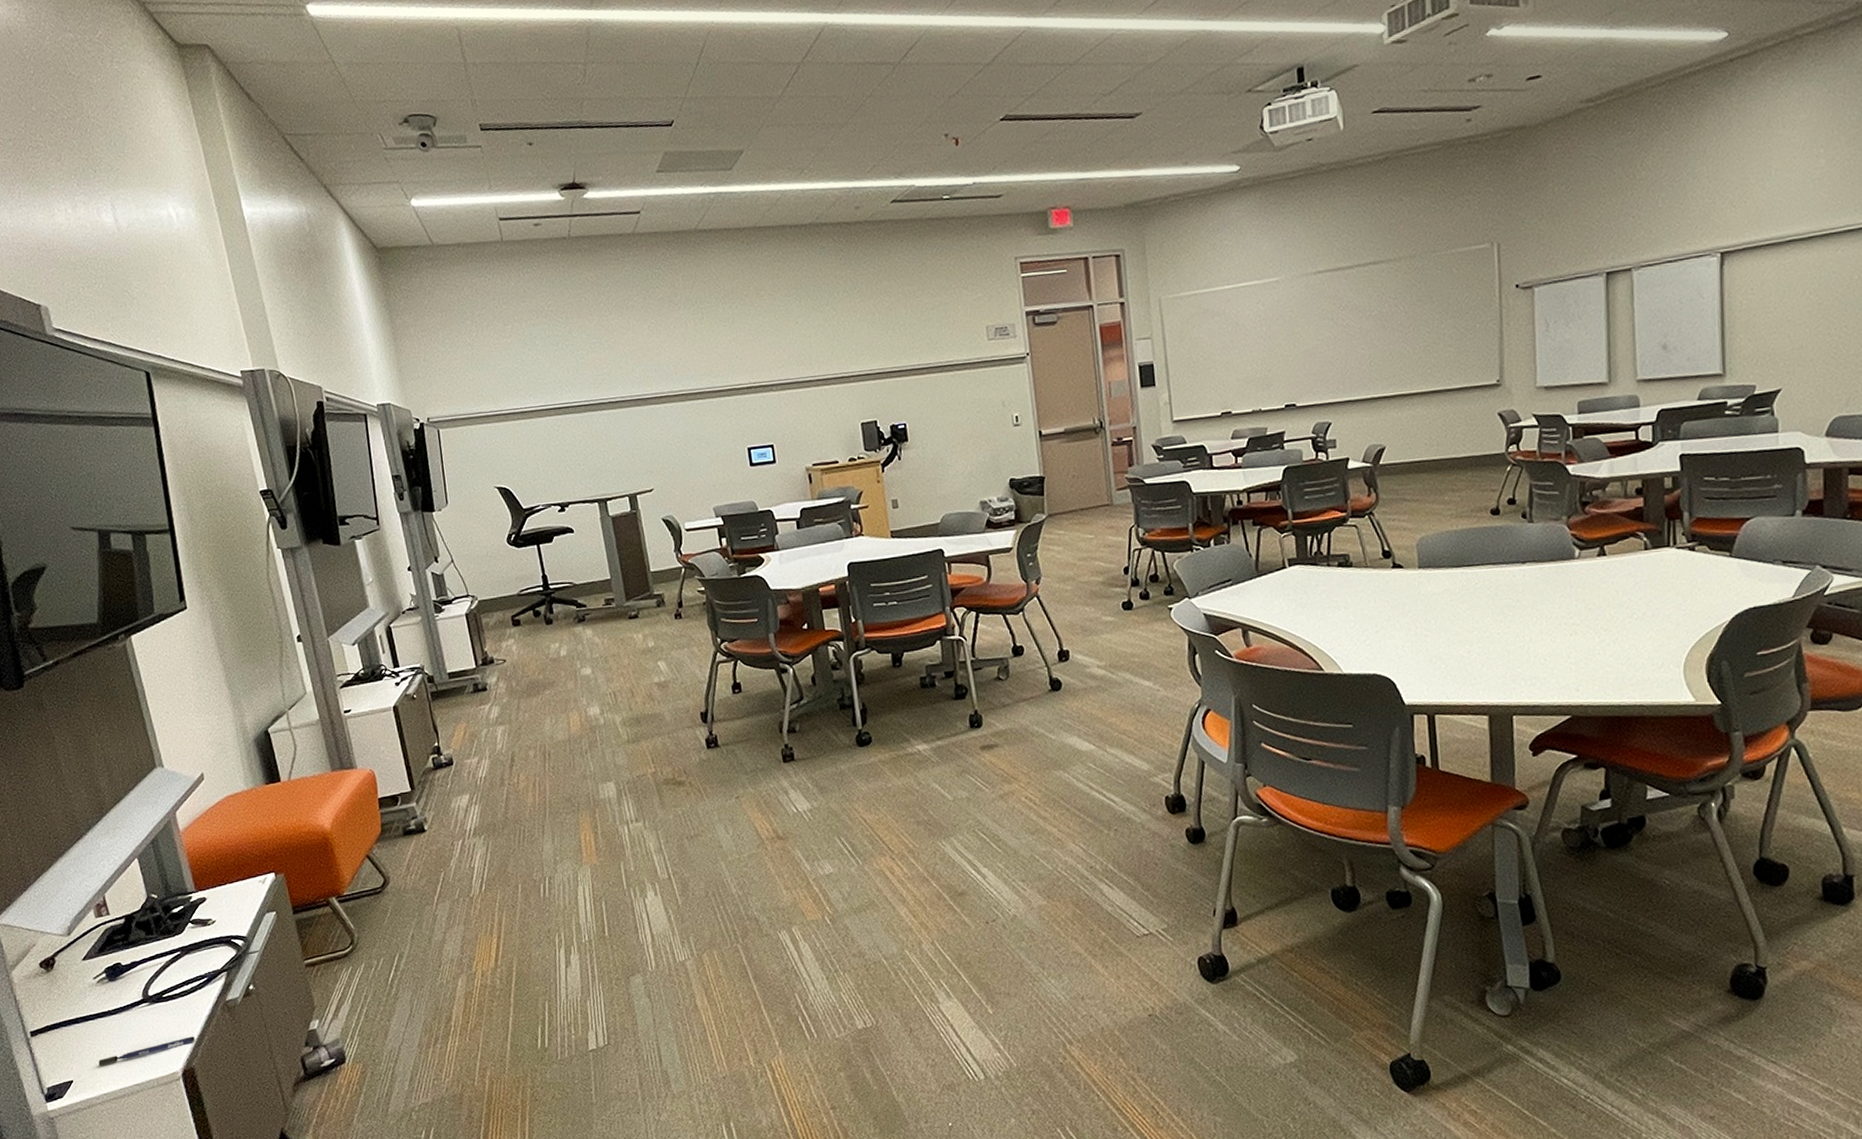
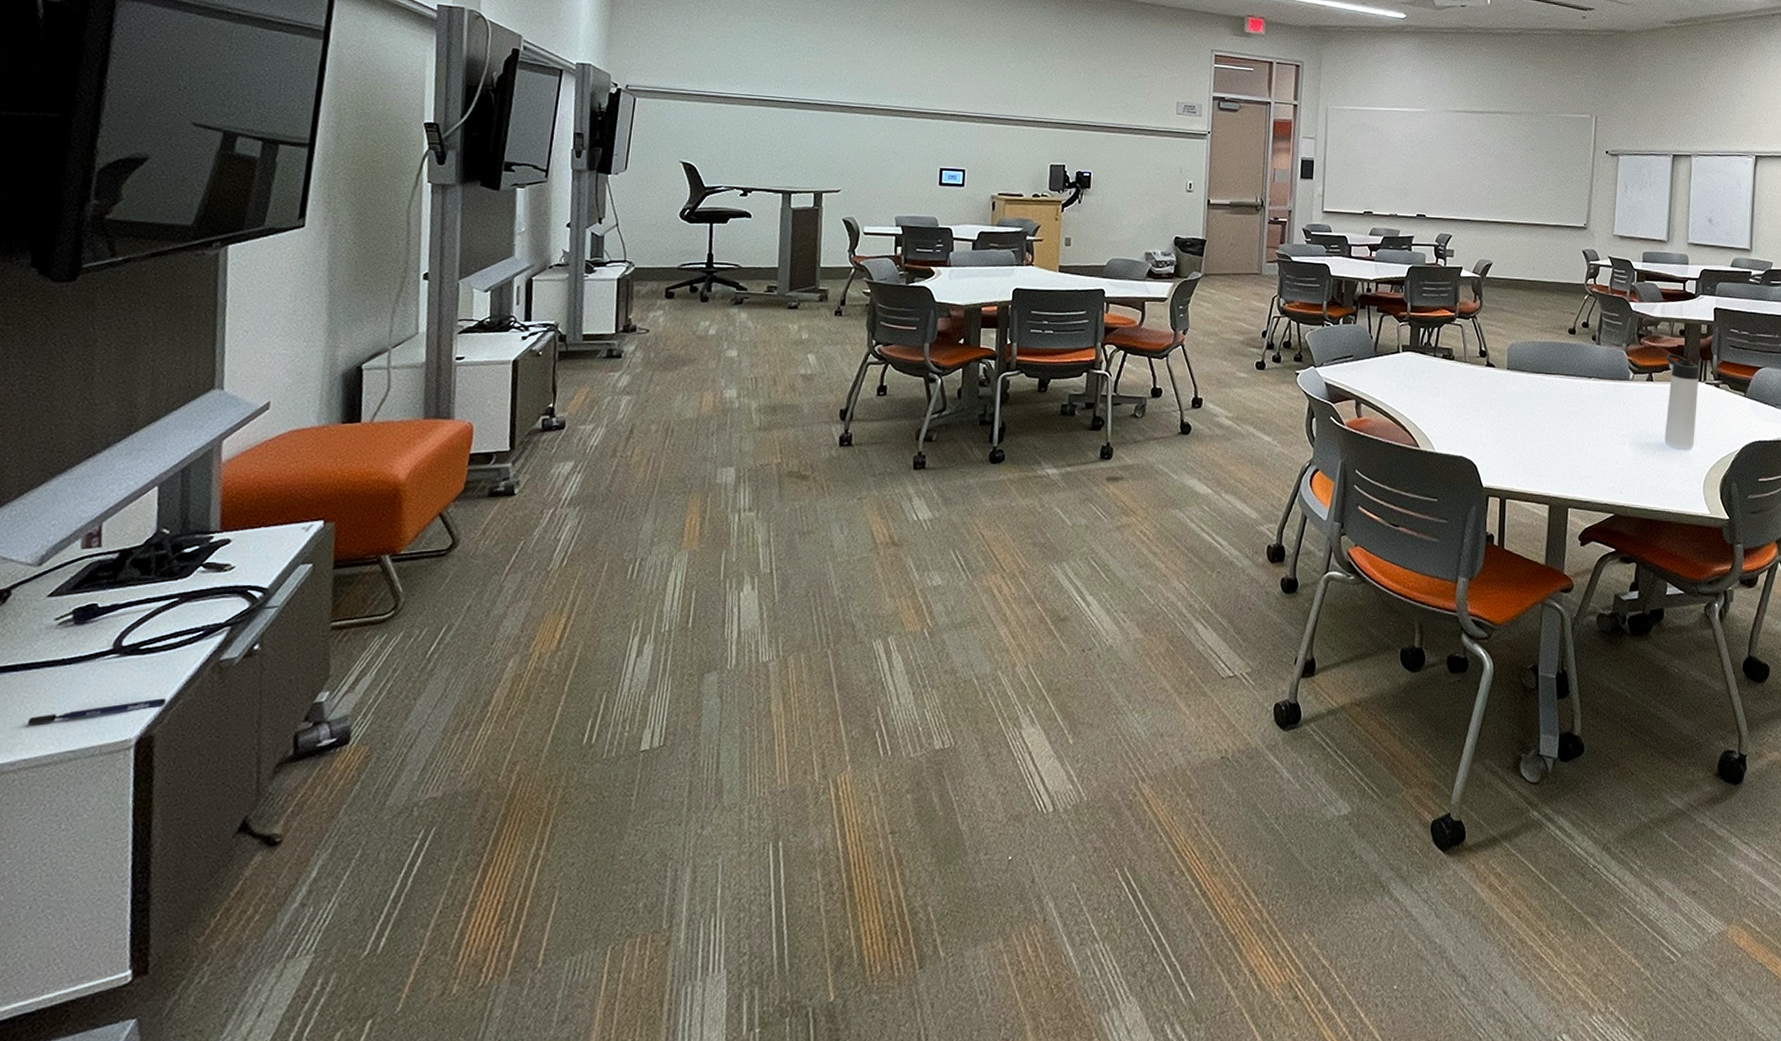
thermos bottle: none [1621,519,1668,633] -> present [1664,354,1699,451]

